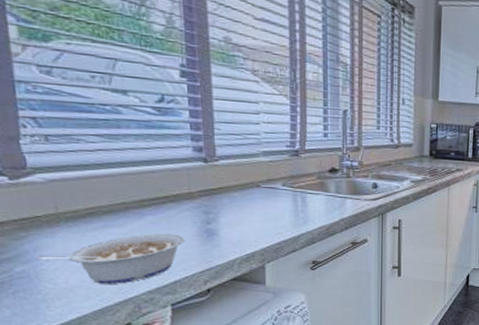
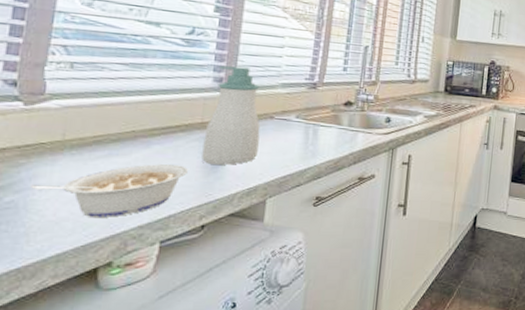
soap bottle: none [194,134,250,233] -> present [202,65,261,165]

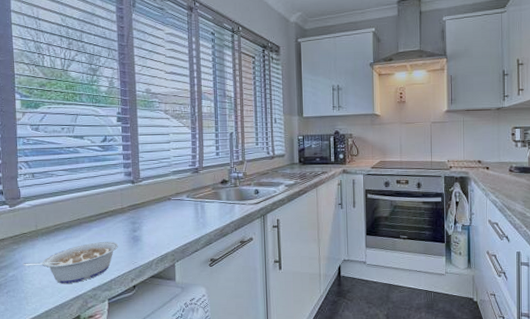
soap bottle: present [202,65,261,165] -> none [125,162,164,239]

